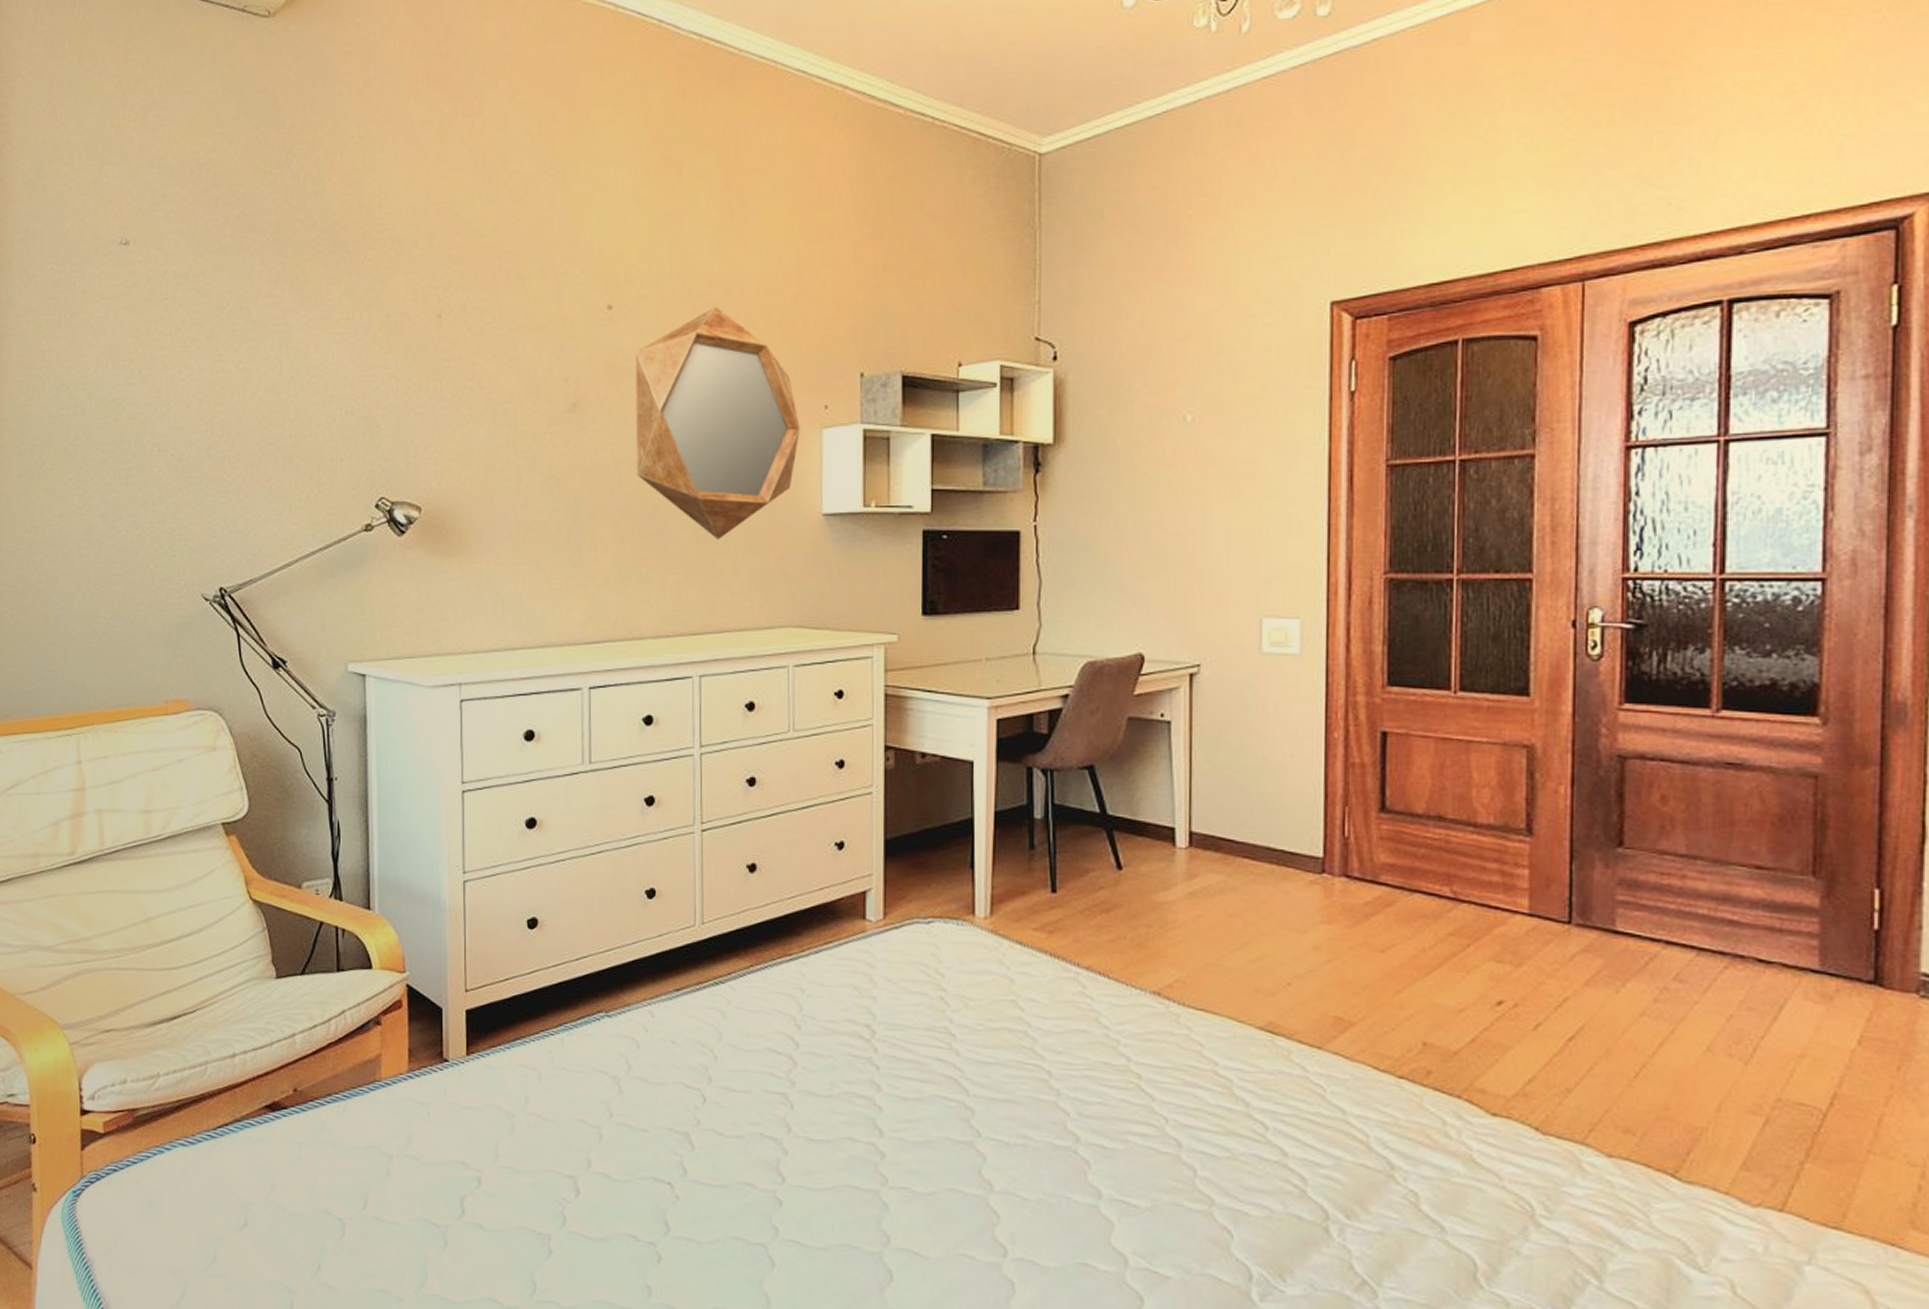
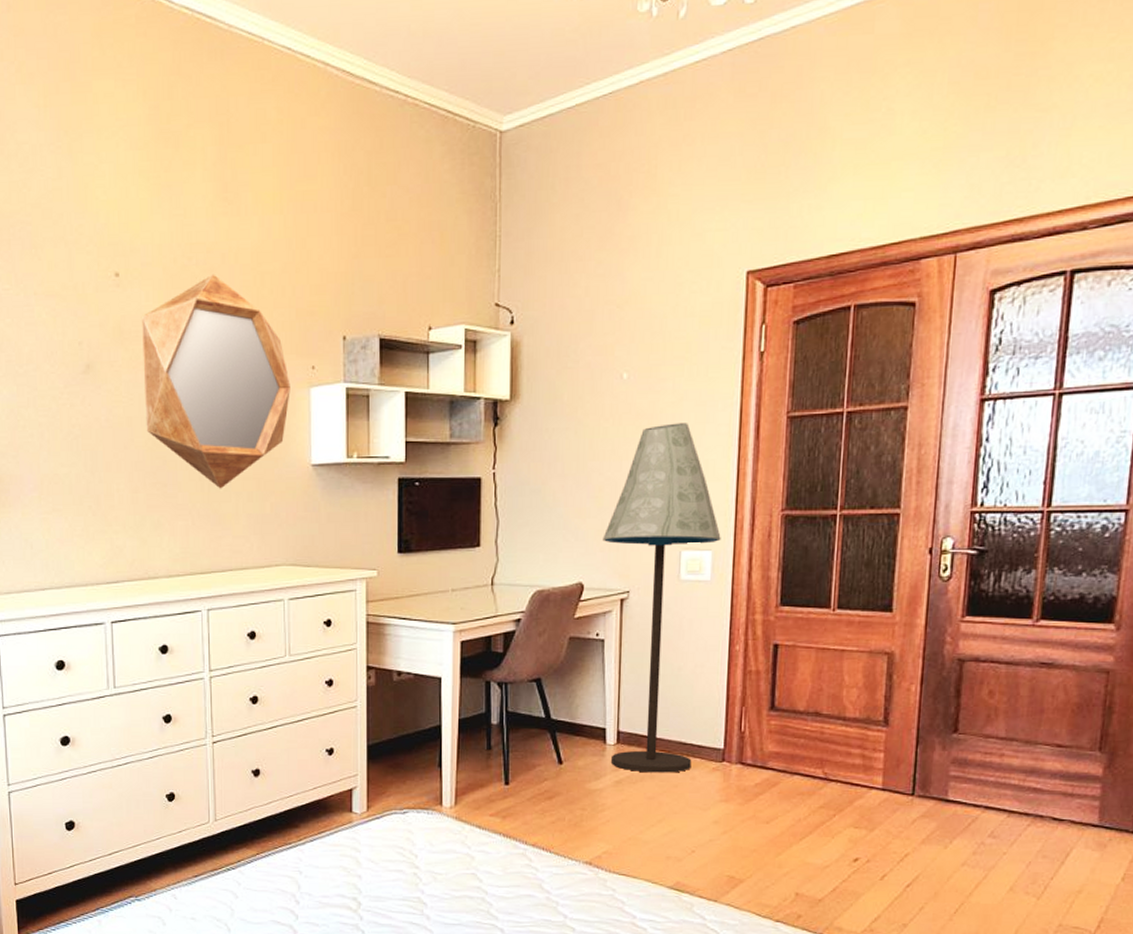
floor lamp: none [1166,471,1311,885] -> present [602,423,721,773]

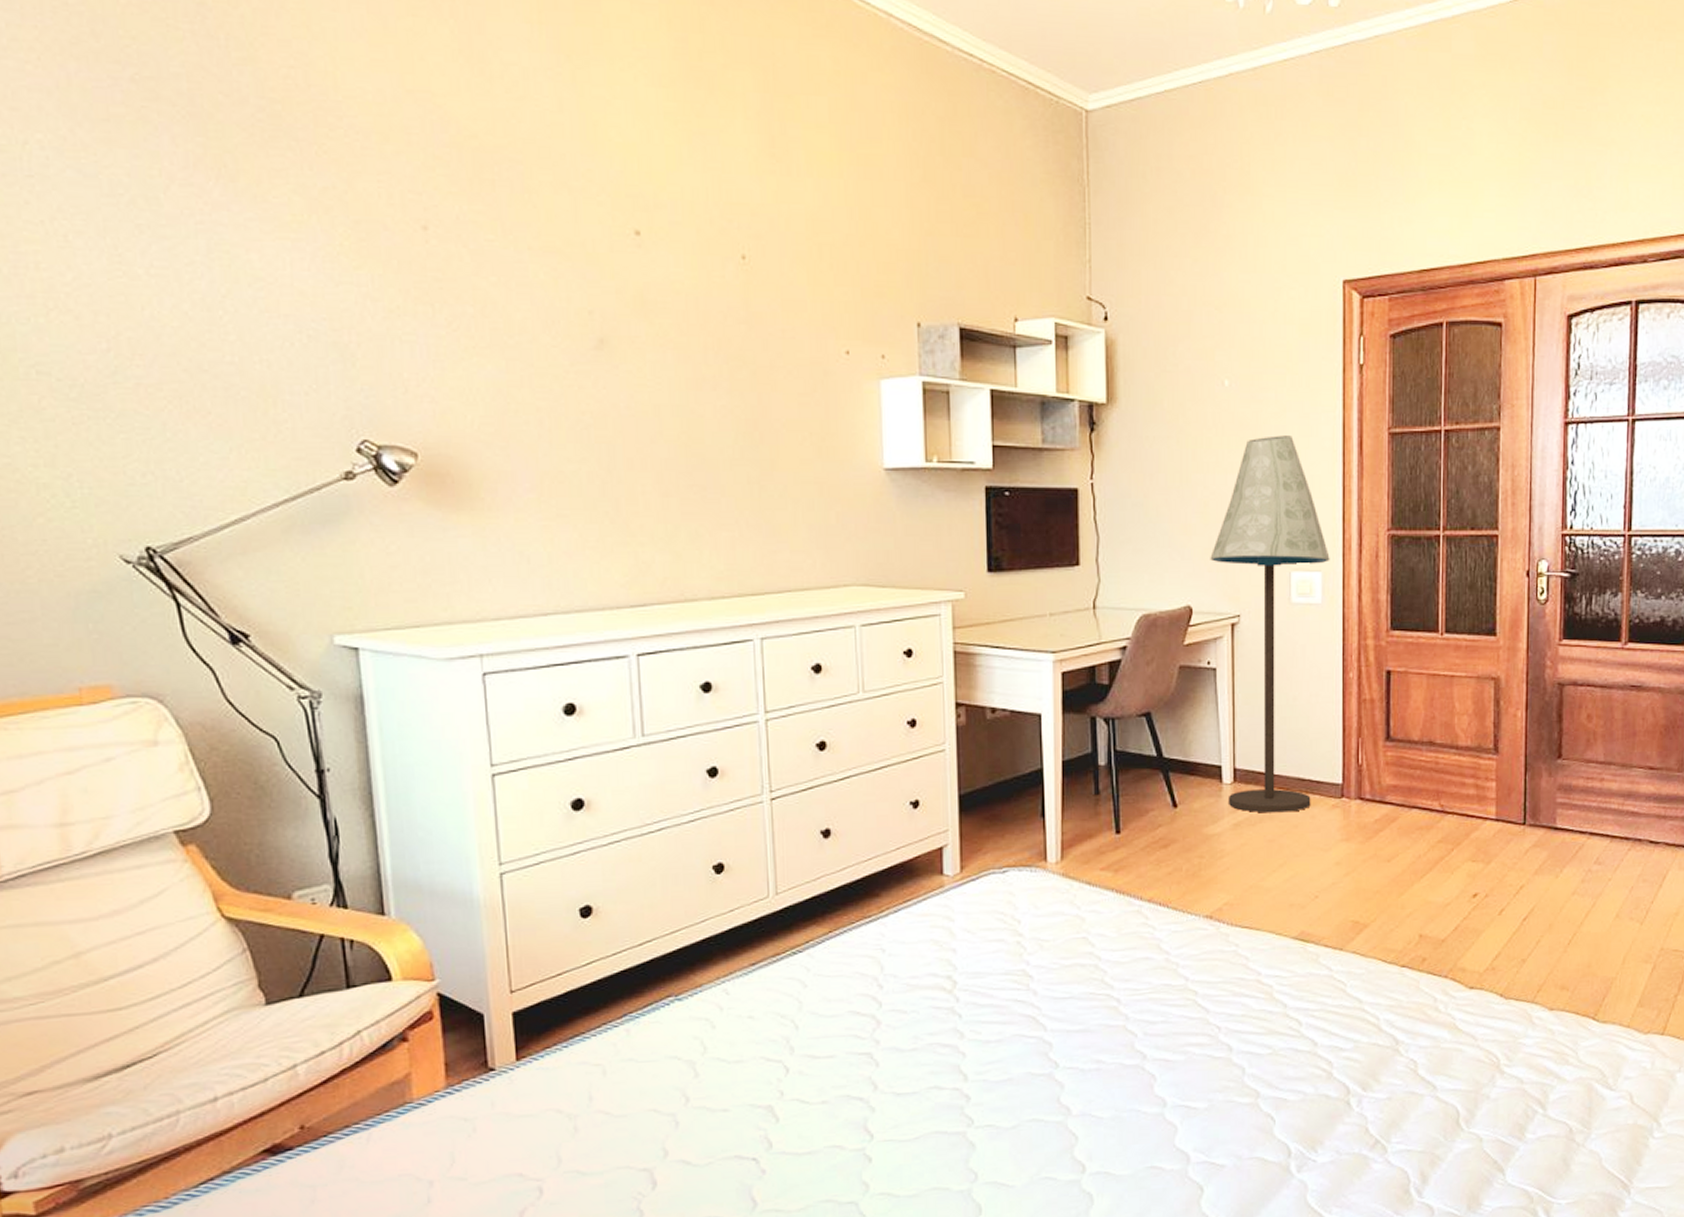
home mirror: present [142,274,290,489] -> none [671,241,857,495]

